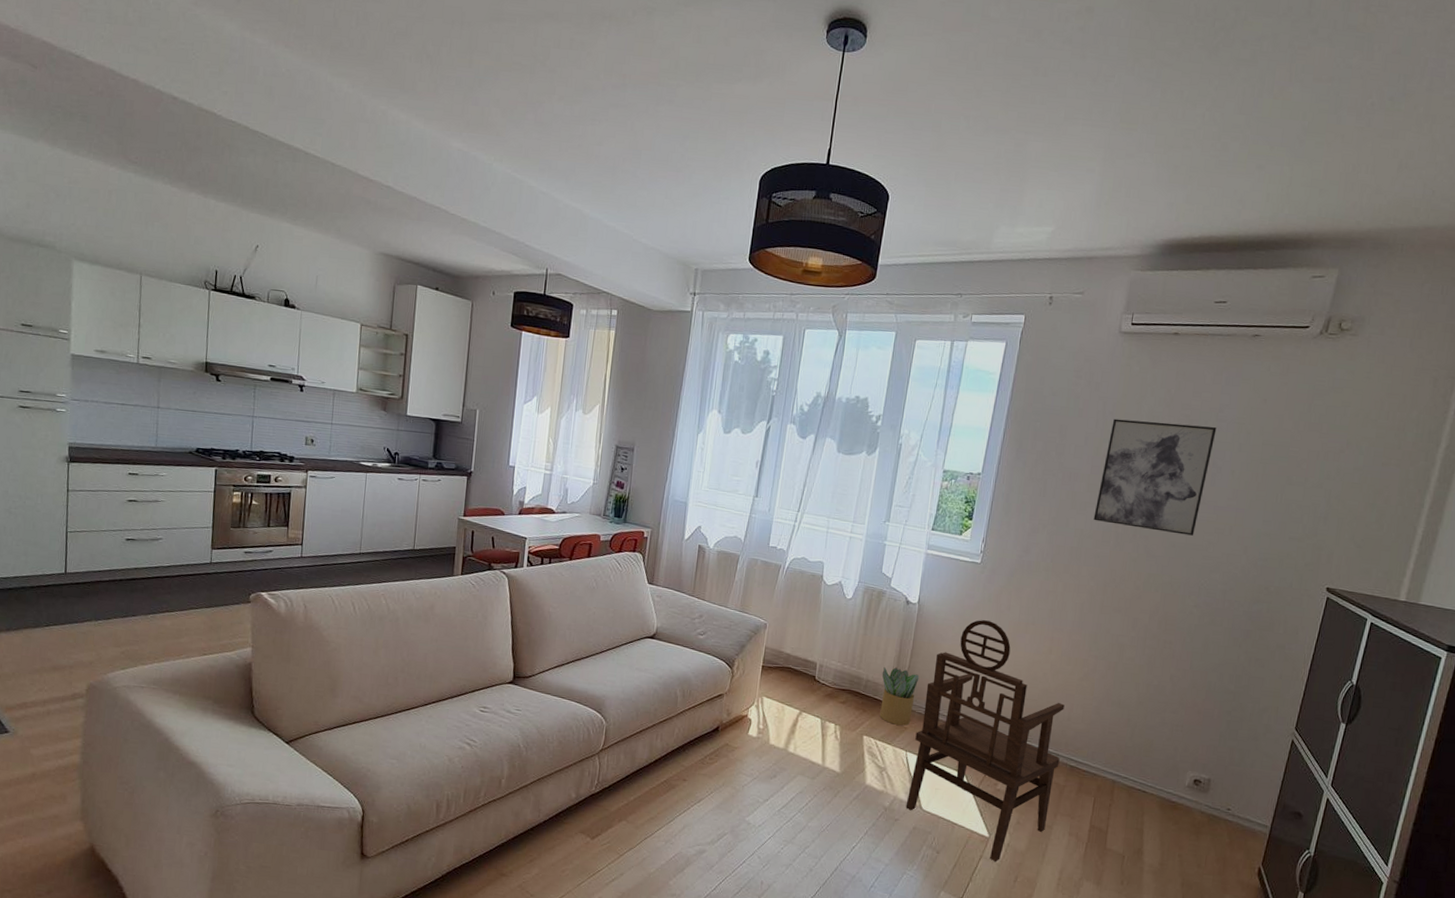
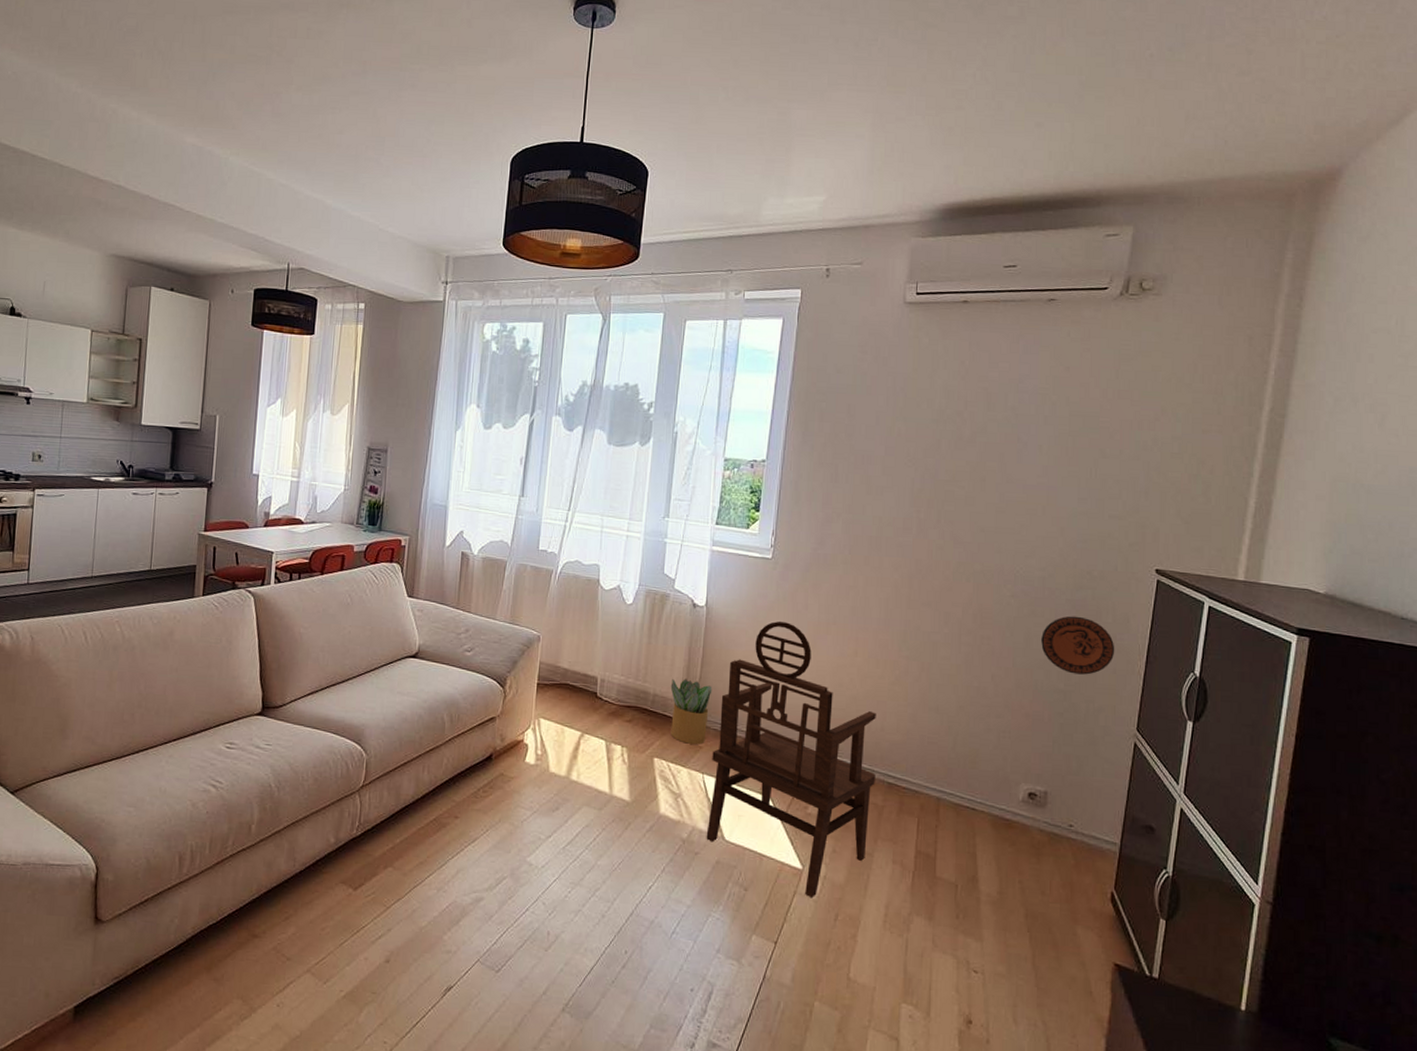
wall art: present [1093,418,1217,536] -> none [892,395,1018,518]
decorative plate: none [1217,626,1283,679] -> present [1041,616,1115,675]

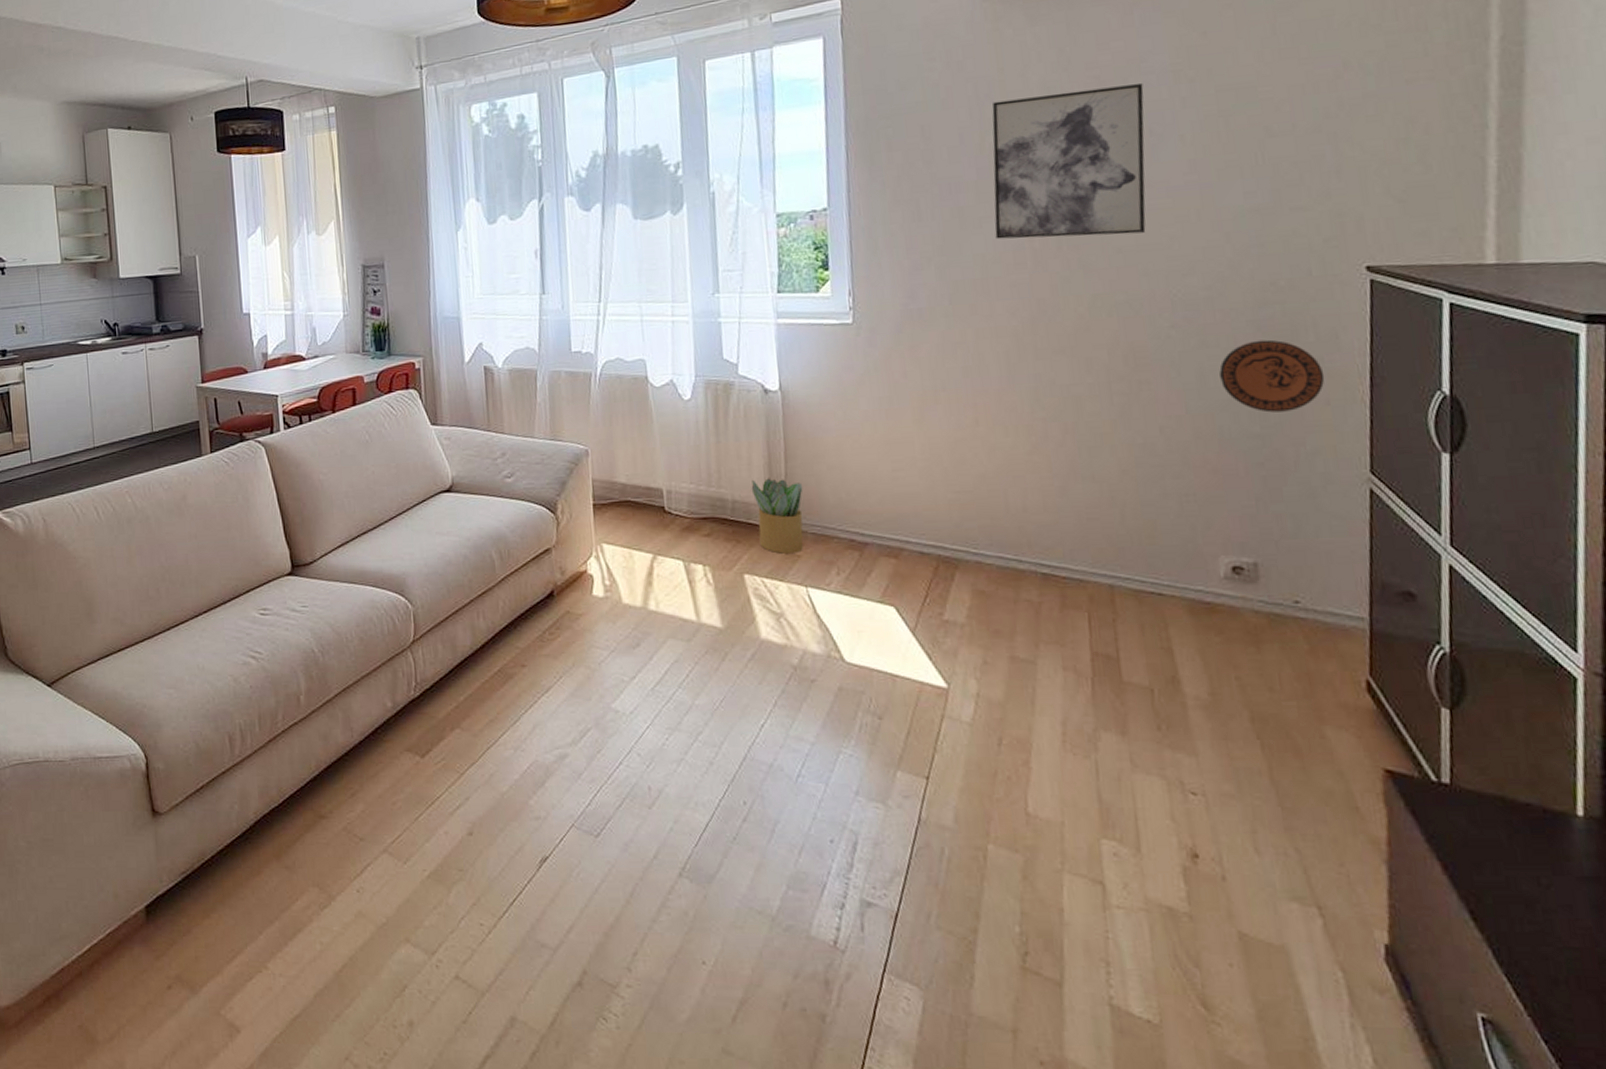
armchair: present [706,621,876,899] -> none [814,395,1026,722]
wall art: none [892,395,1018,518] -> present [991,84,1146,240]

